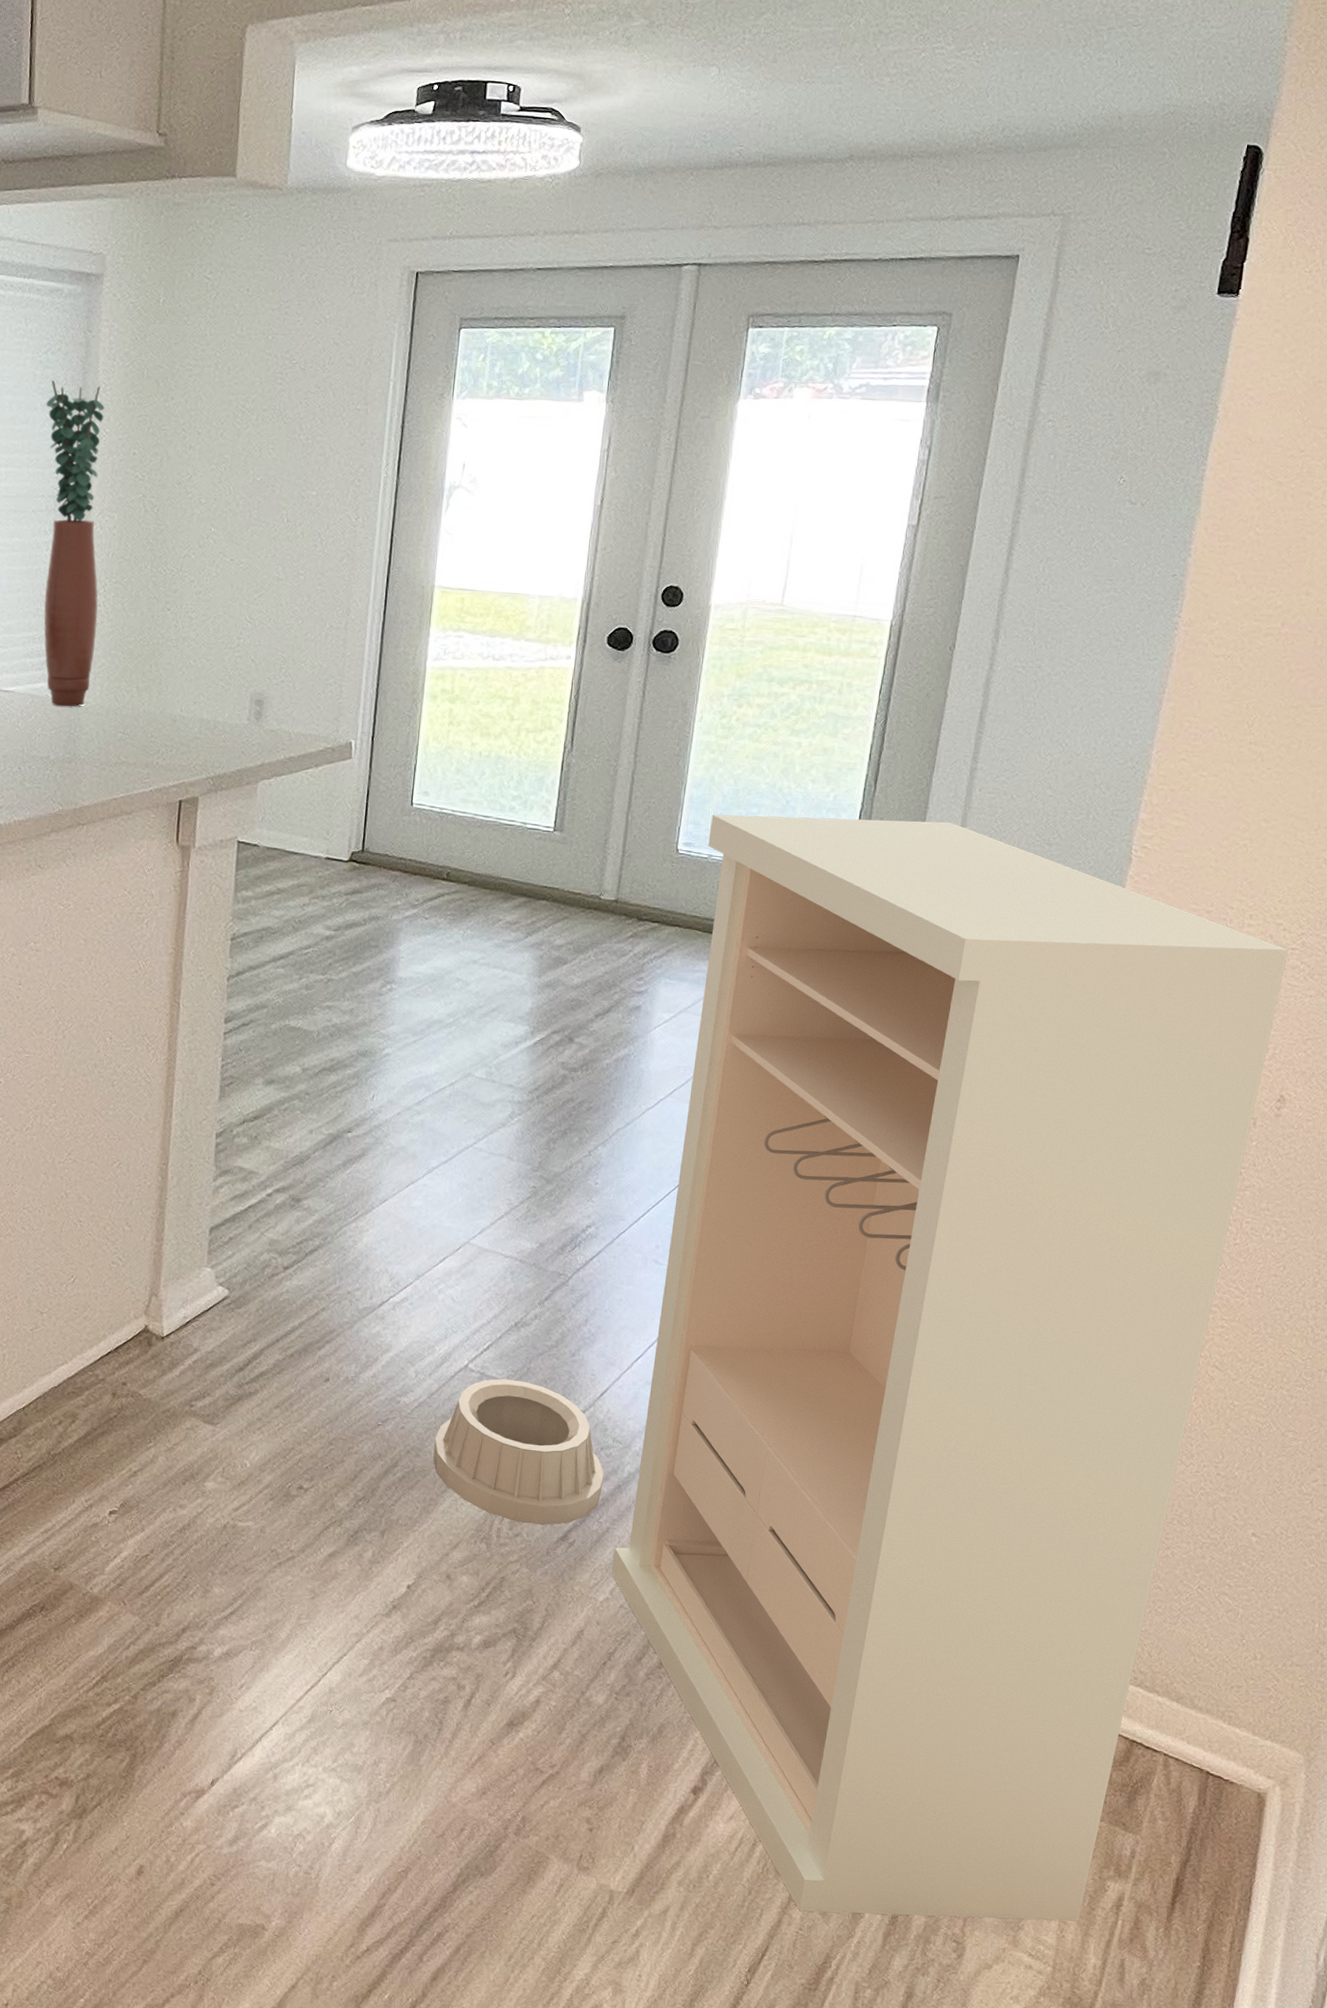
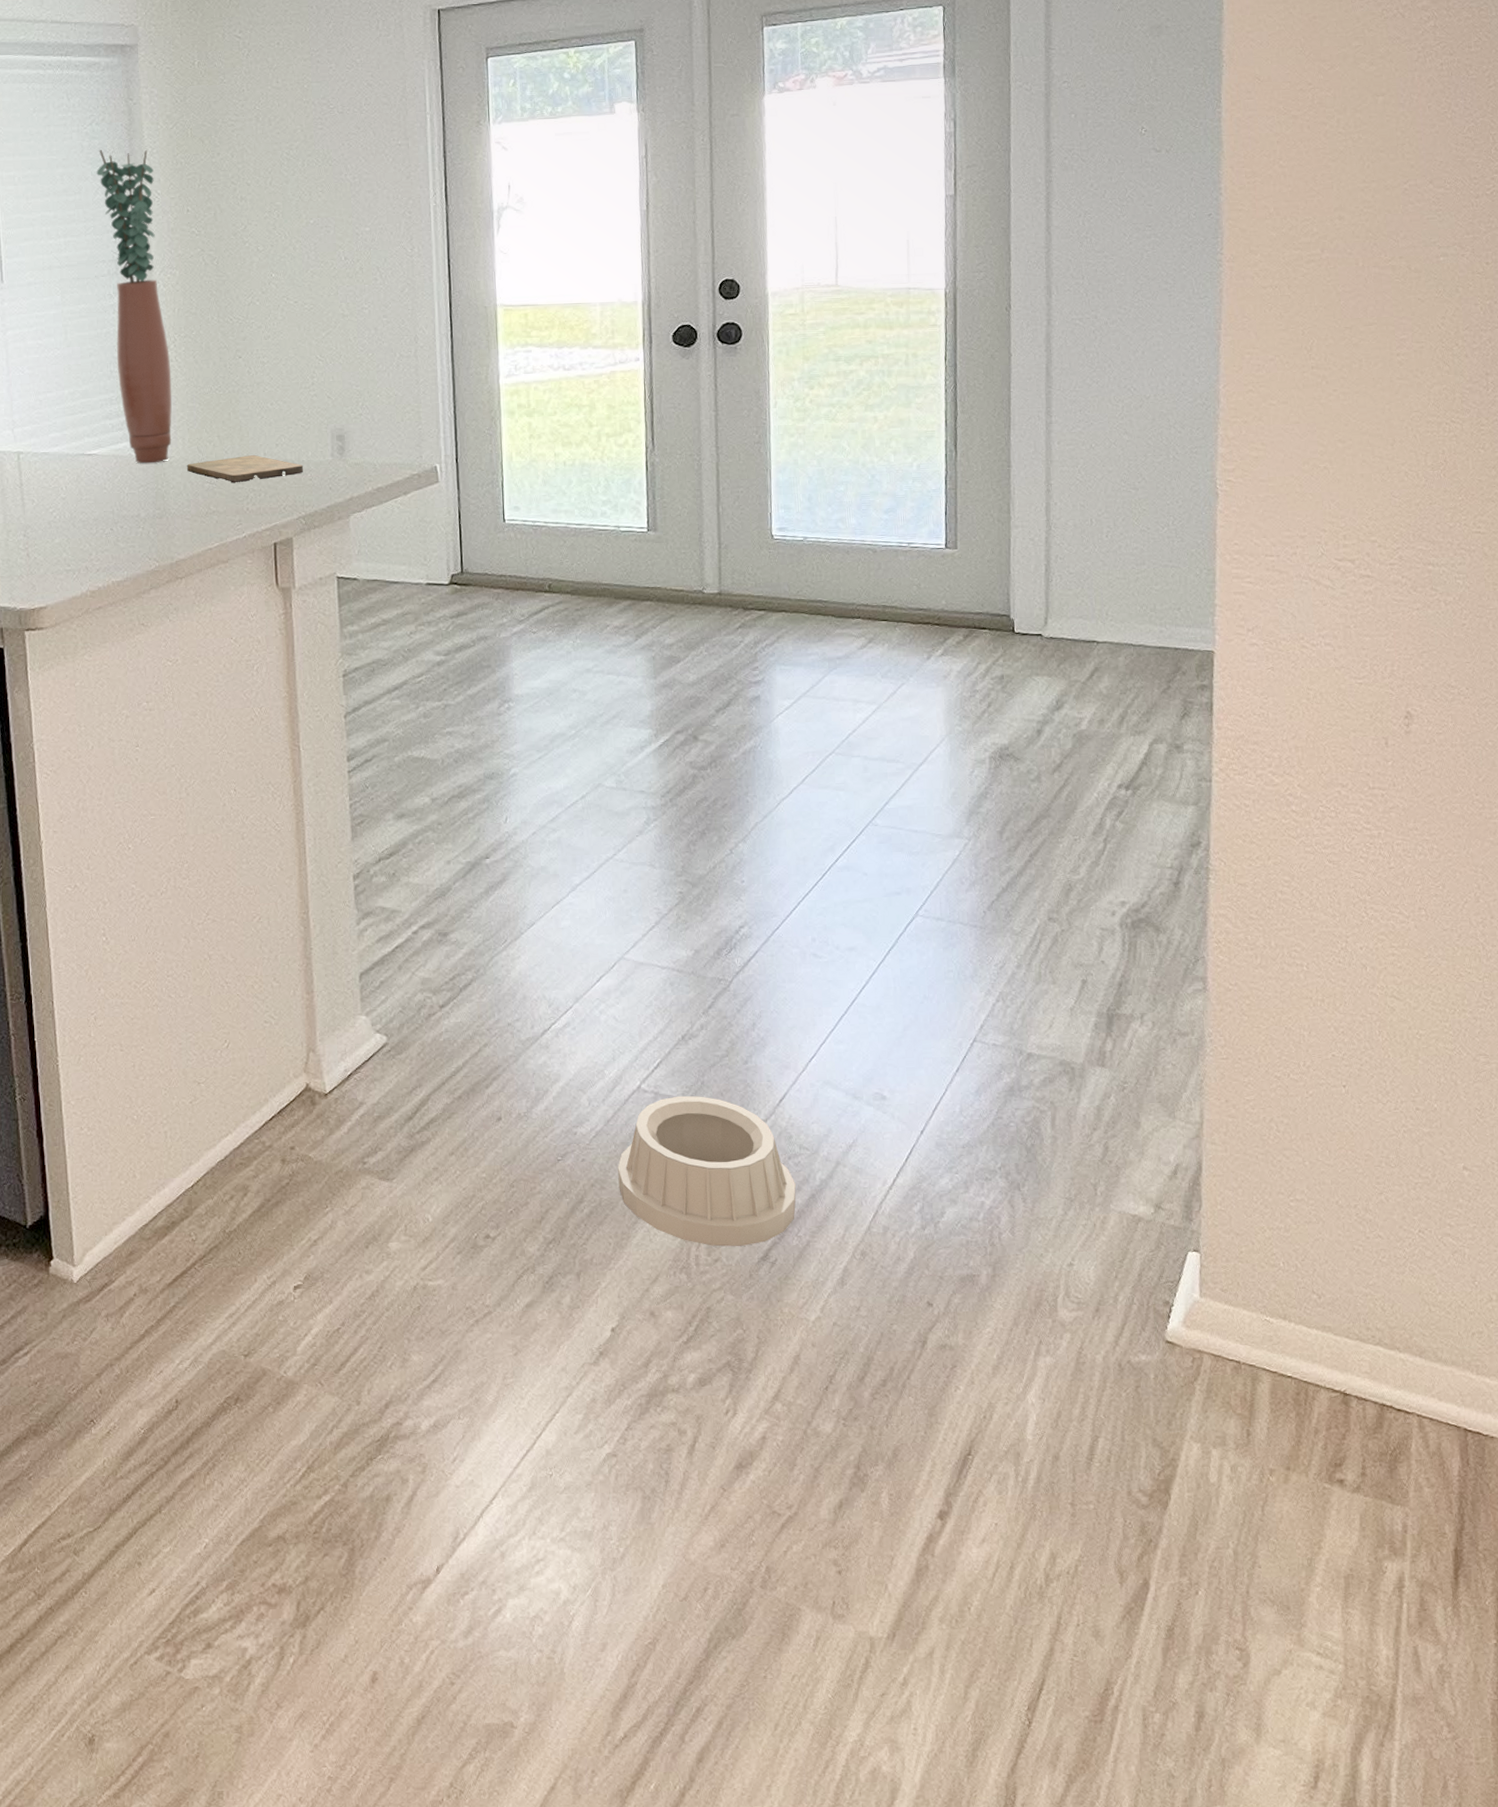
cutting board: none [102,709,219,737] -> present [187,454,304,483]
shoe rack: present [611,814,1289,1922] -> none [800,478,1388,1636]

